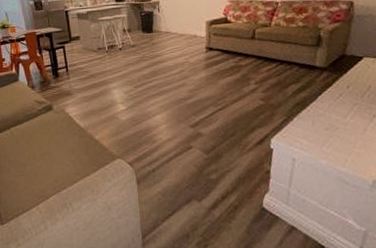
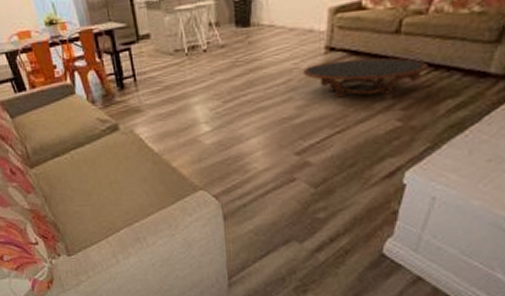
coffee table: none [191,55,277,84] -> present [302,58,429,98]

